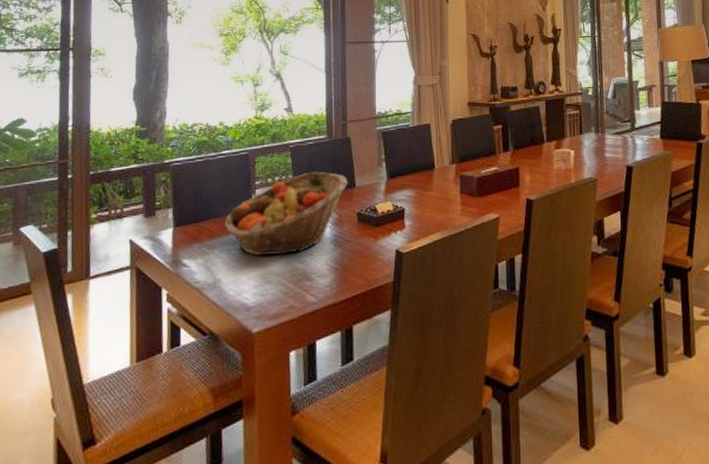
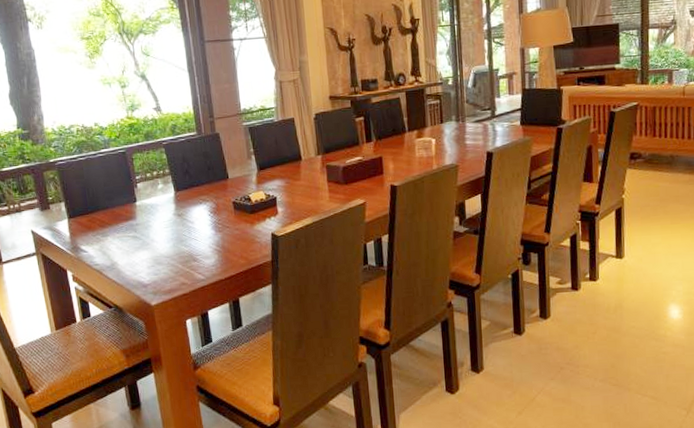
fruit basket: present [224,171,348,257] -> none [113,165,221,242]

